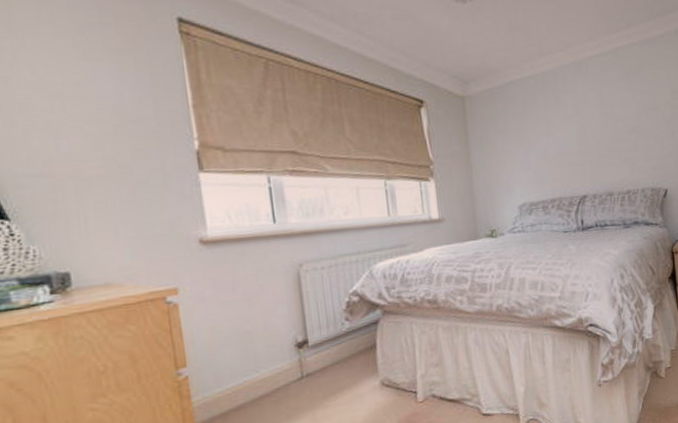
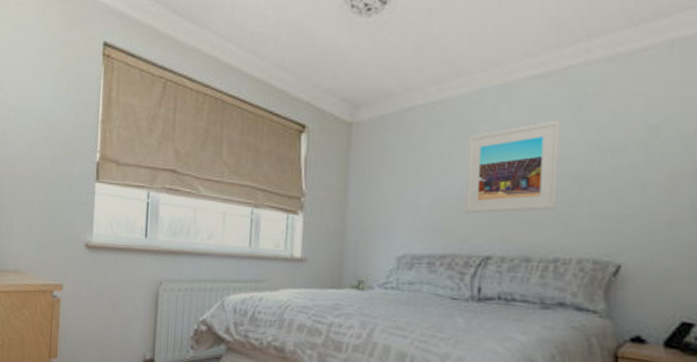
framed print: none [557,88,624,165] -> present [464,120,560,214]

